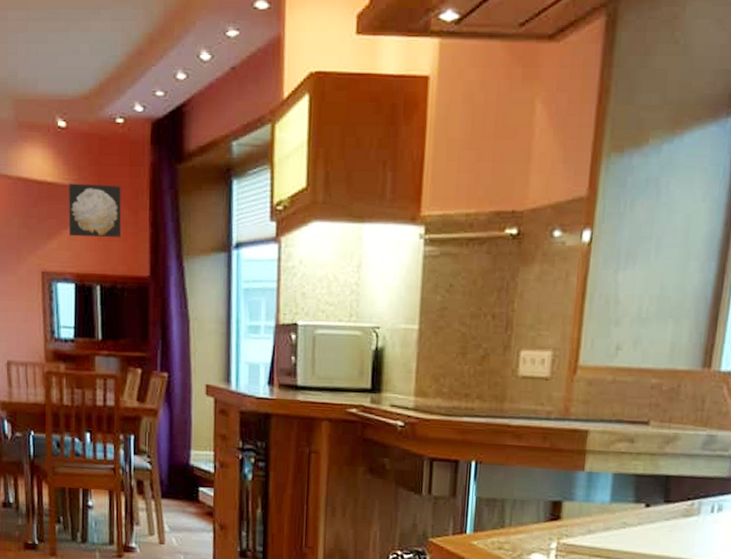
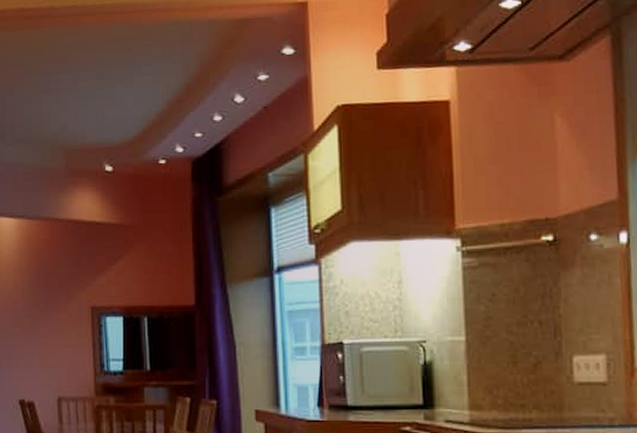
wall art: present [68,183,122,238] -> none [116,221,167,271]

